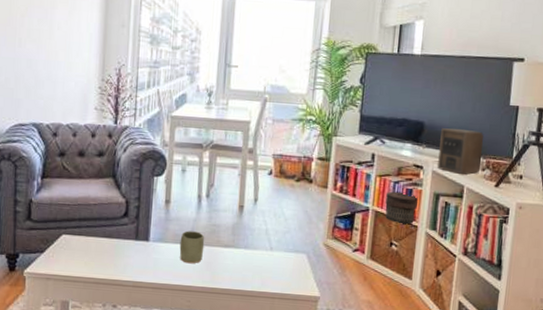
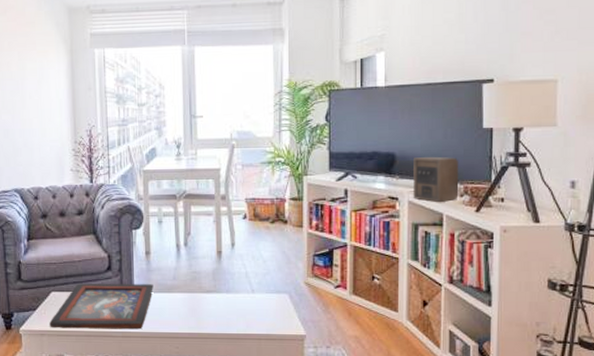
decorative tray: none [57,228,170,280] -> present [49,284,153,330]
mug: present [179,231,205,264] -> none [163,279,187,311]
decorative box: present [385,191,418,224] -> none [363,225,396,257]

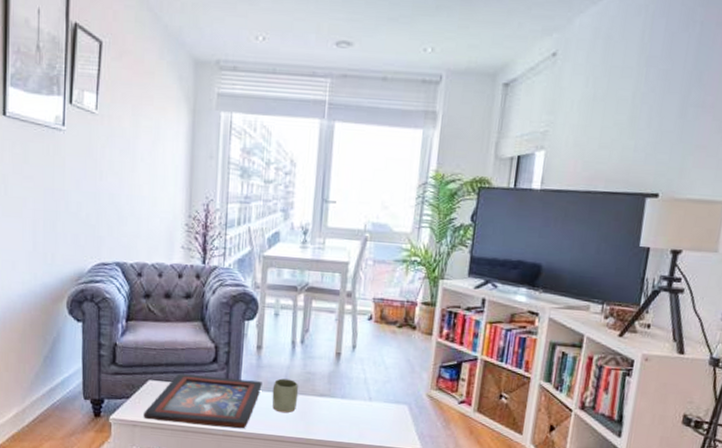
mug: none [163,279,187,311] -> present [272,378,299,413]
speaker: present [413,156,459,202] -> none [555,271,608,323]

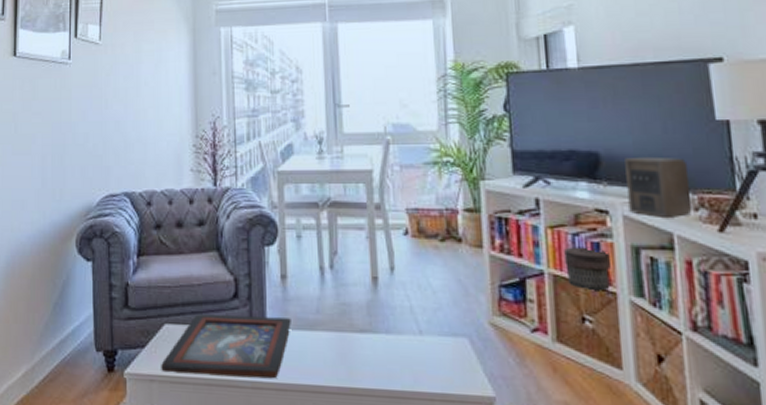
mug: present [272,378,299,413] -> none [303,313,335,356]
decorative box: none [495,339,532,376] -> present [564,247,611,291]
speaker: none [555,271,608,323] -> present [625,156,693,217]

